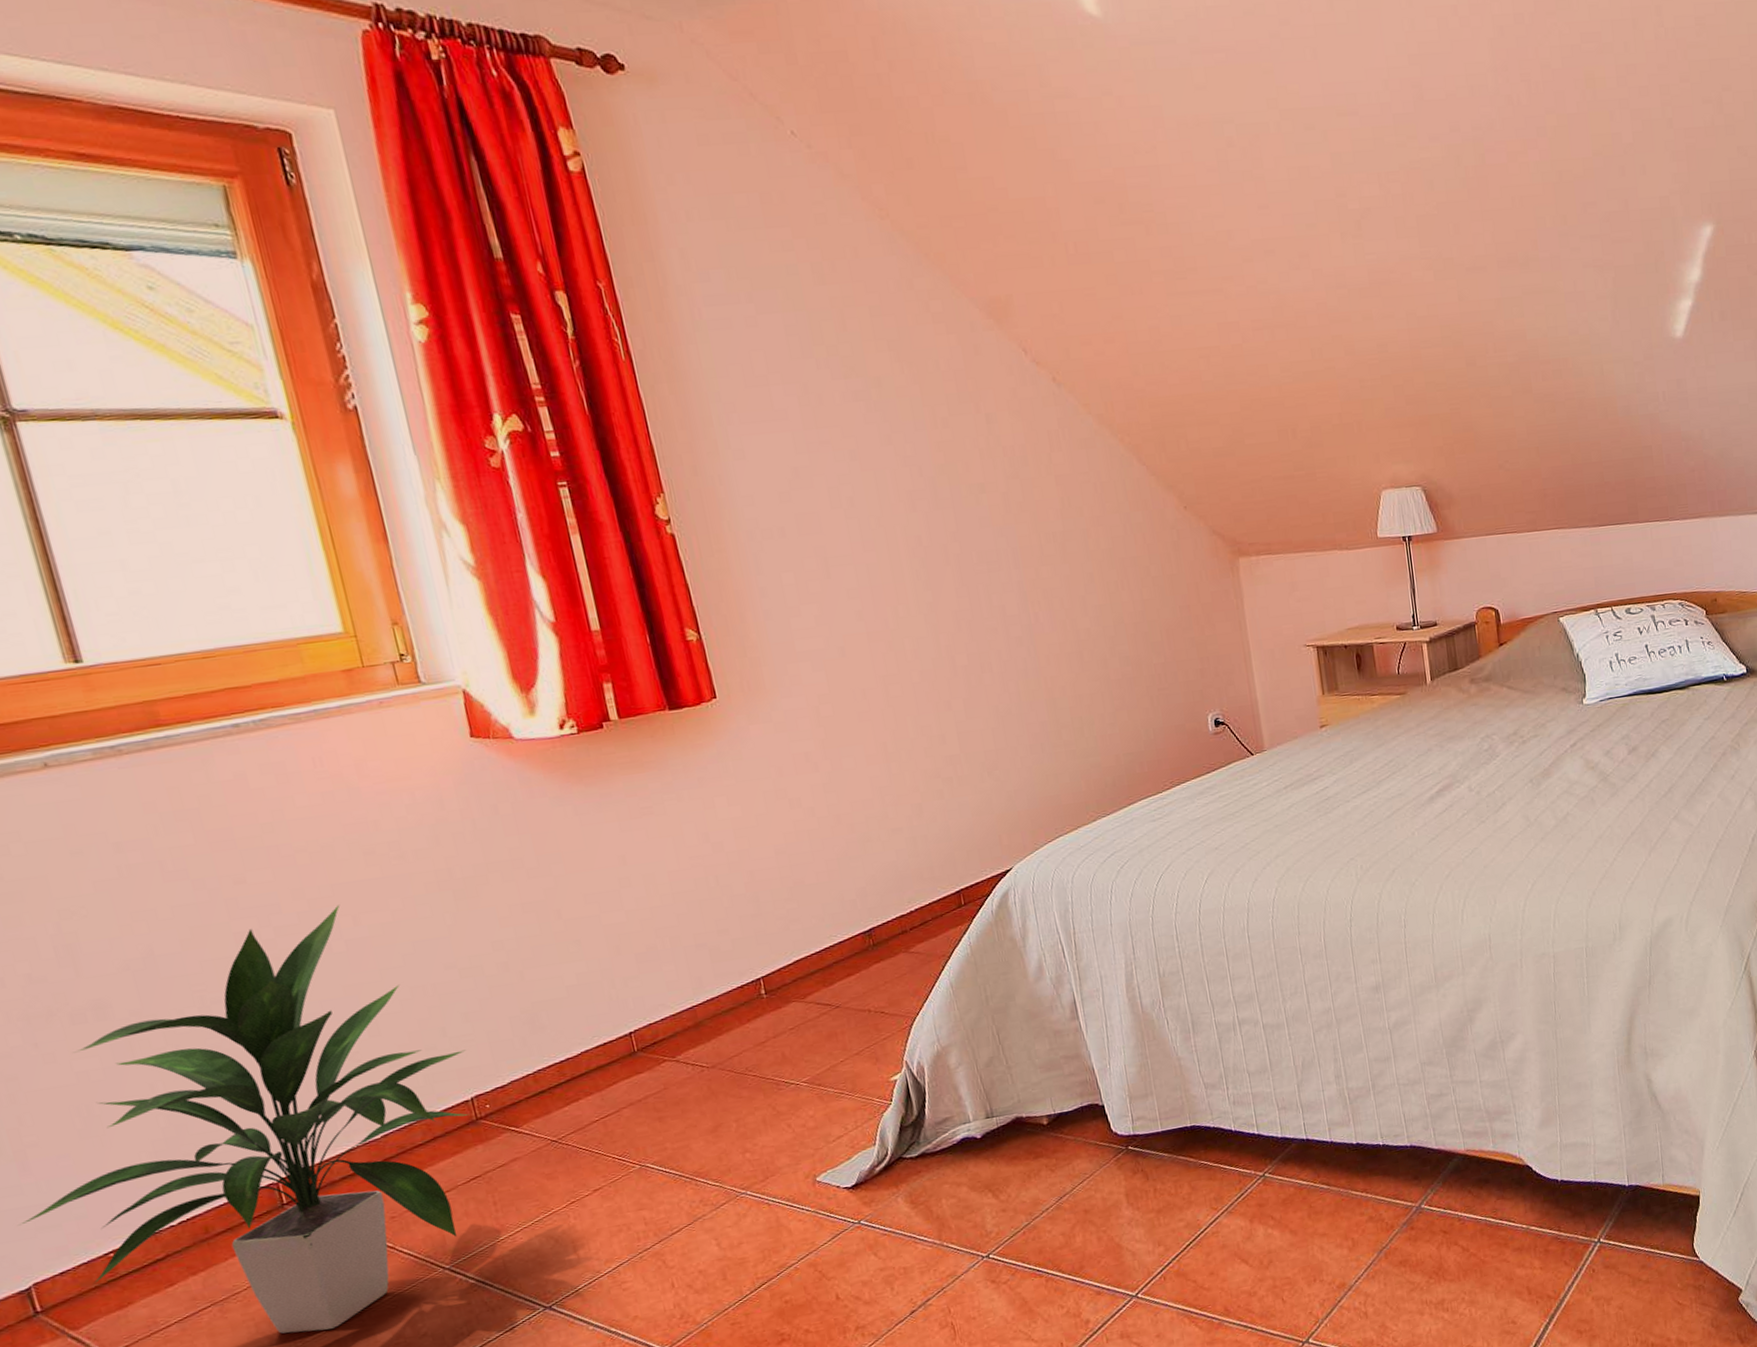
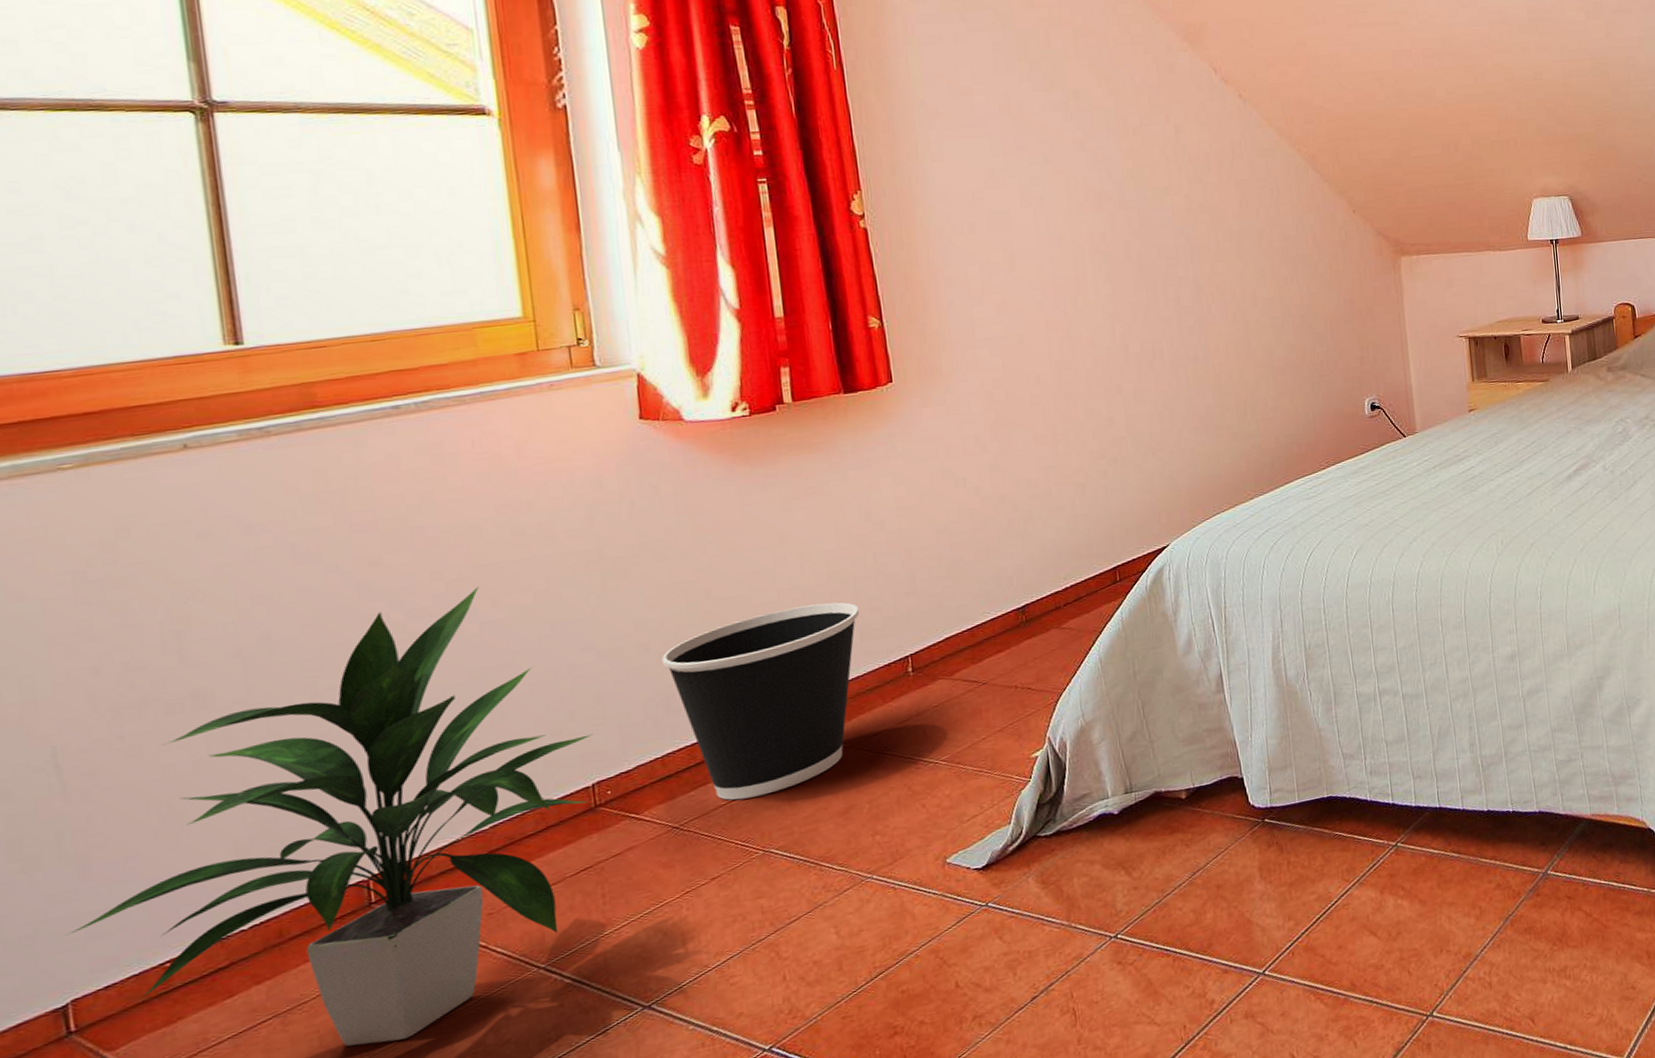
wastebasket: none [521,924,708,1116] -> present [662,602,860,800]

